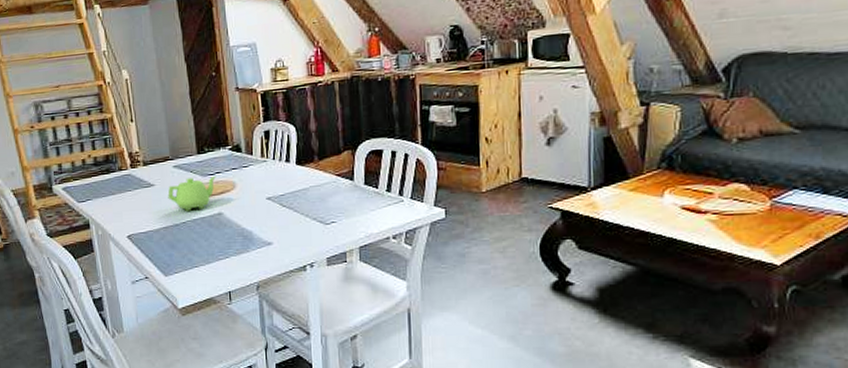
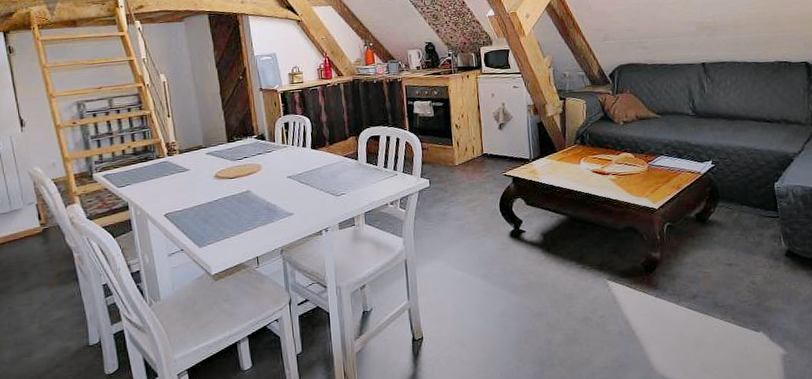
teapot: present [168,175,217,211] -> none [201,159,245,191]

